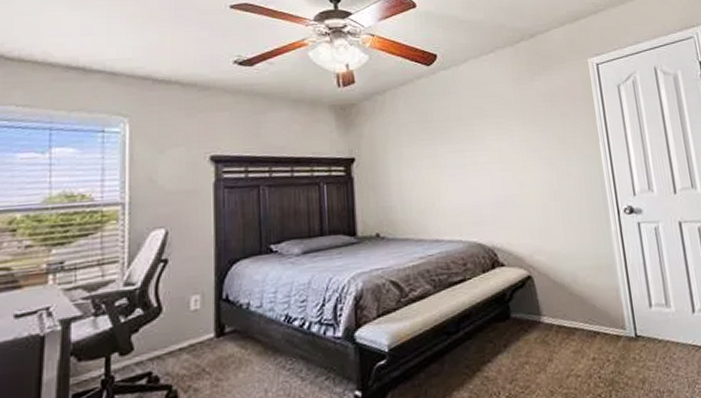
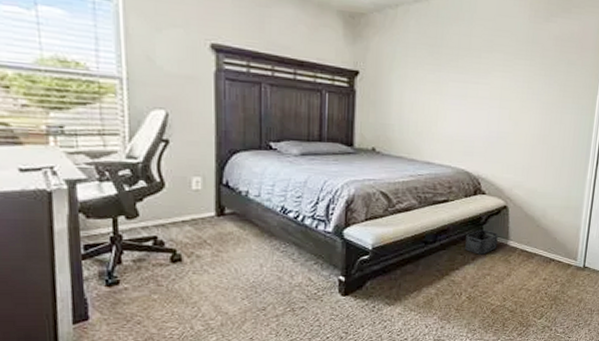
storage bin: none [492,307,530,339] -> present [465,229,498,255]

